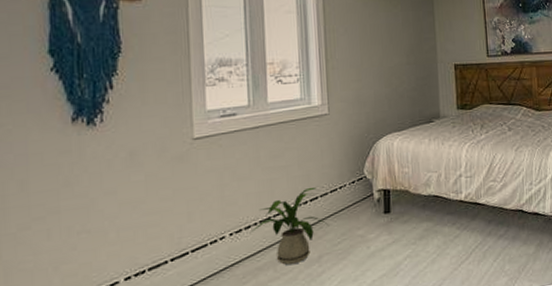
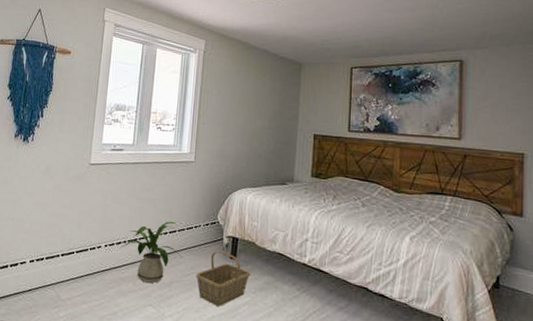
basket: none [348,207,409,269] -> present [196,250,251,306]

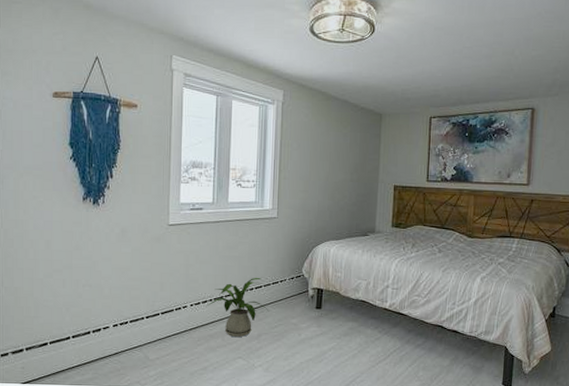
basket: present [196,250,251,306] -> none [283,302,336,353]

